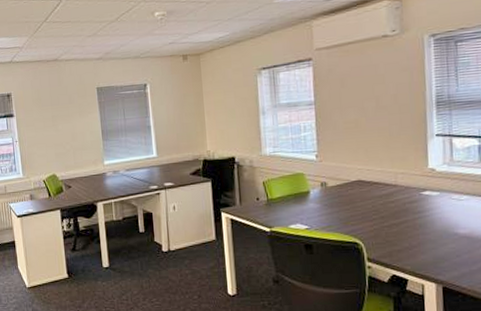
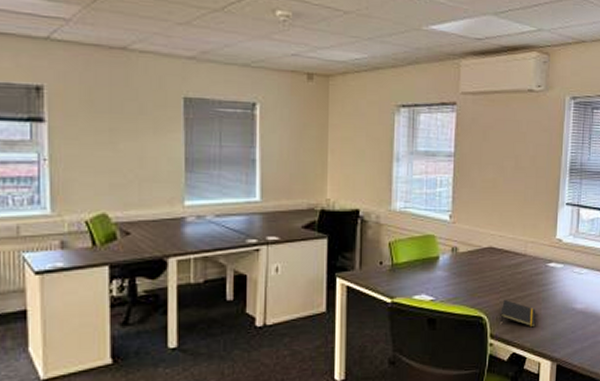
notepad: none [375,227,415,252] -> present [500,300,536,328]

